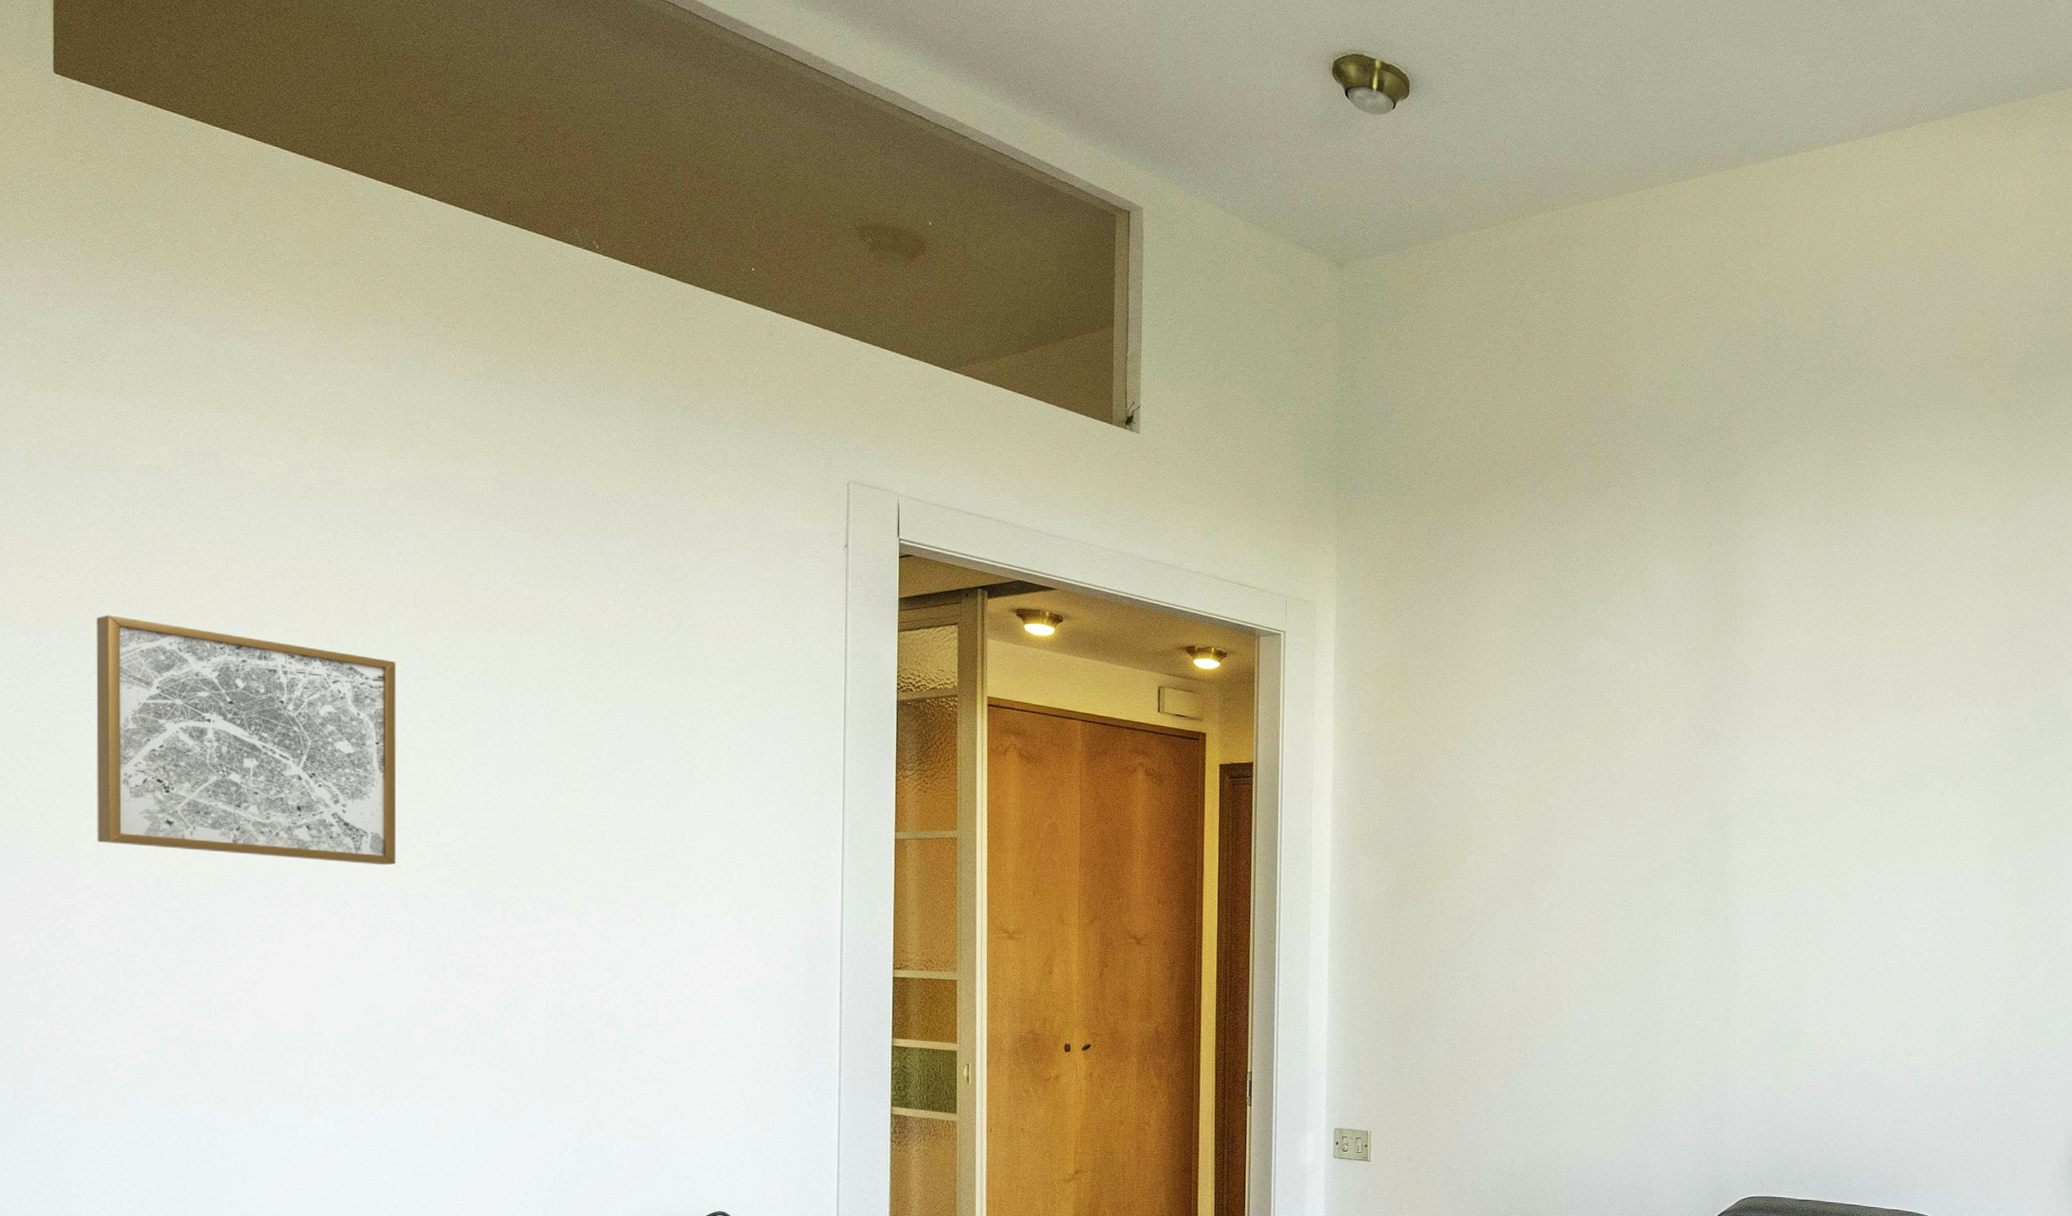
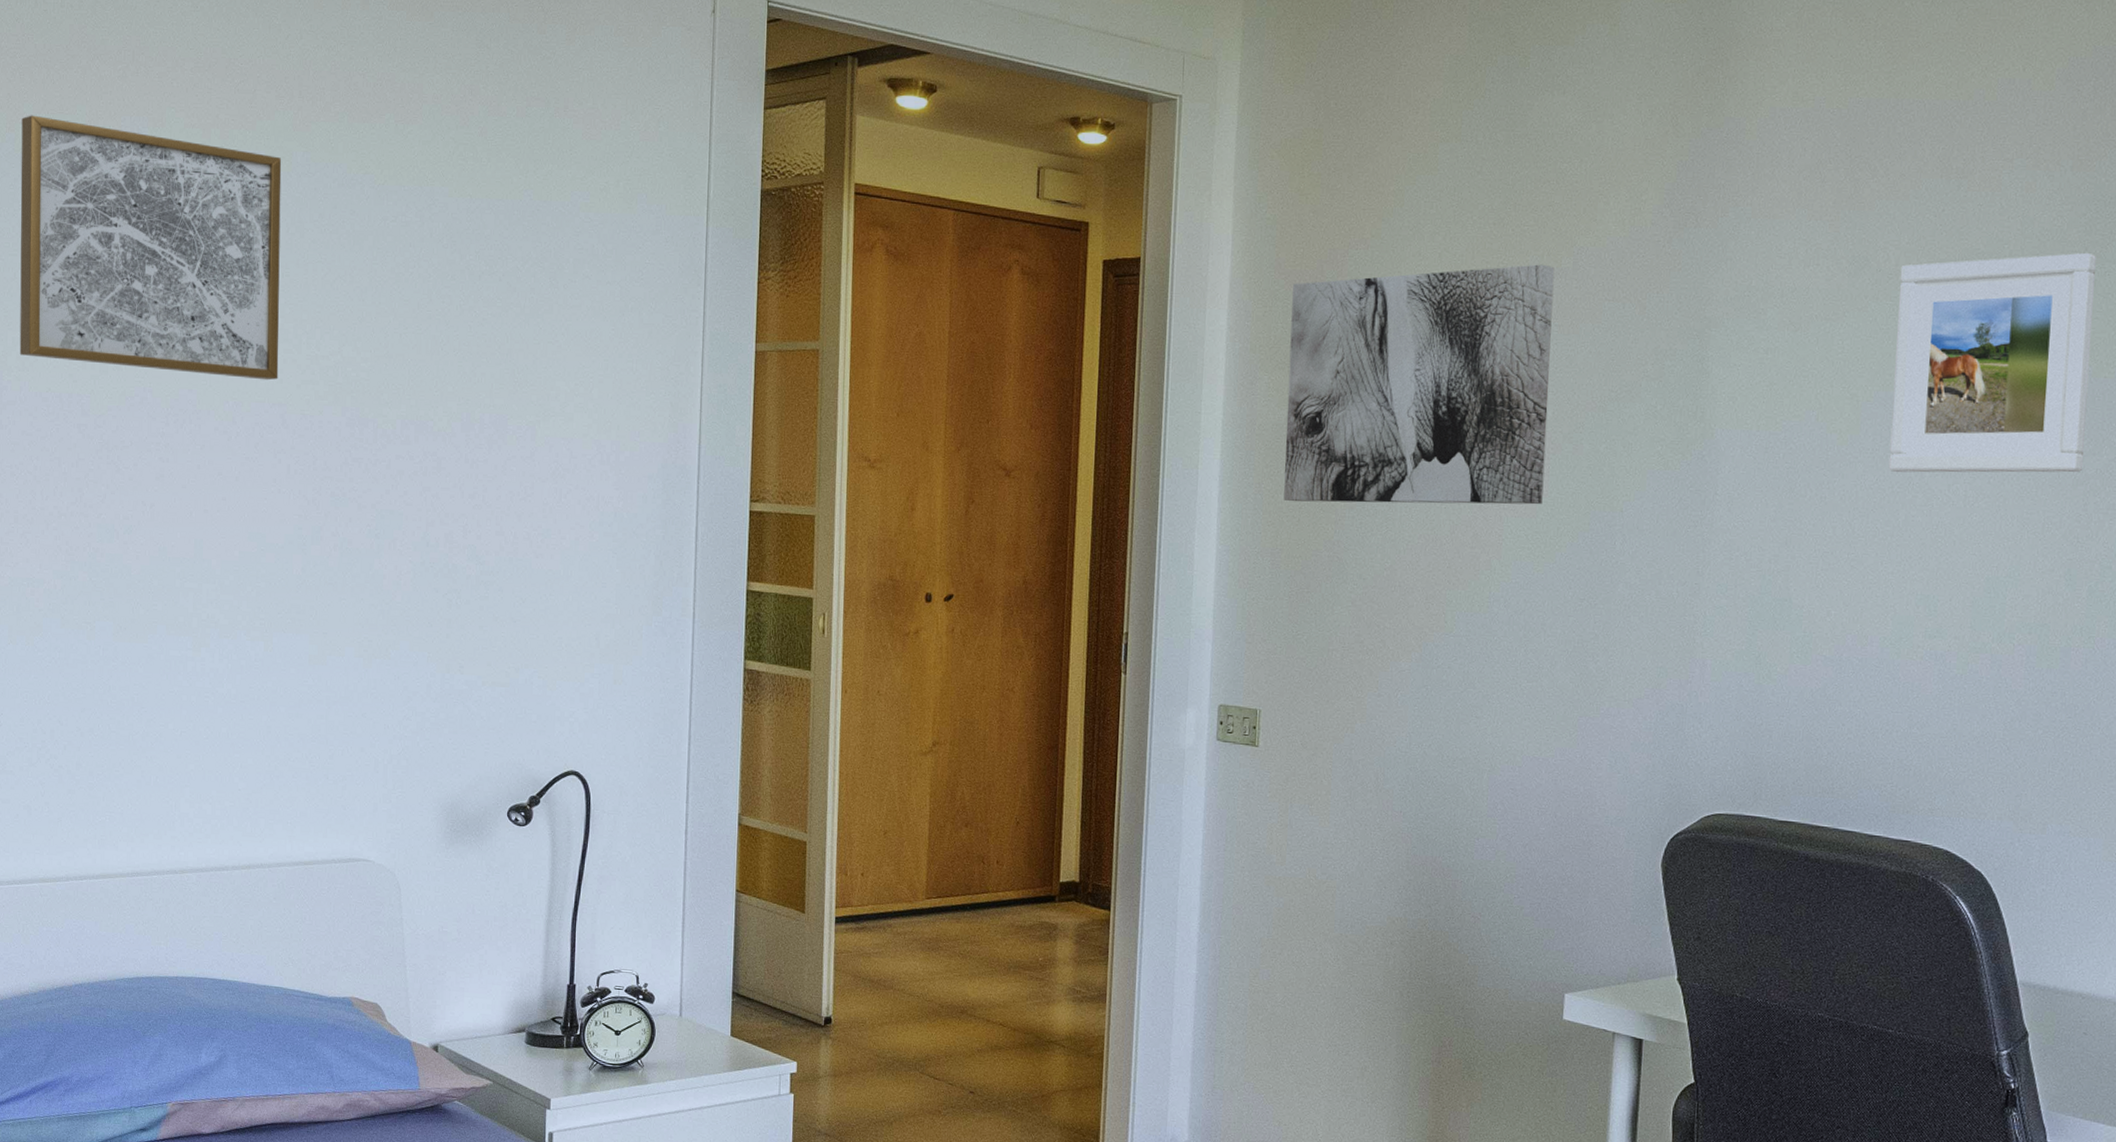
wall art: none [1385,771,1605,961] -> present [1284,264,1555,505]
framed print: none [1871,767,2016,931] -> present [1888,252,2096,473]

